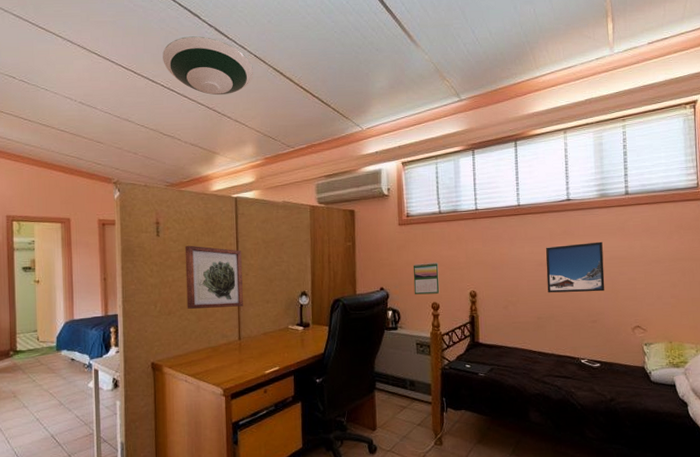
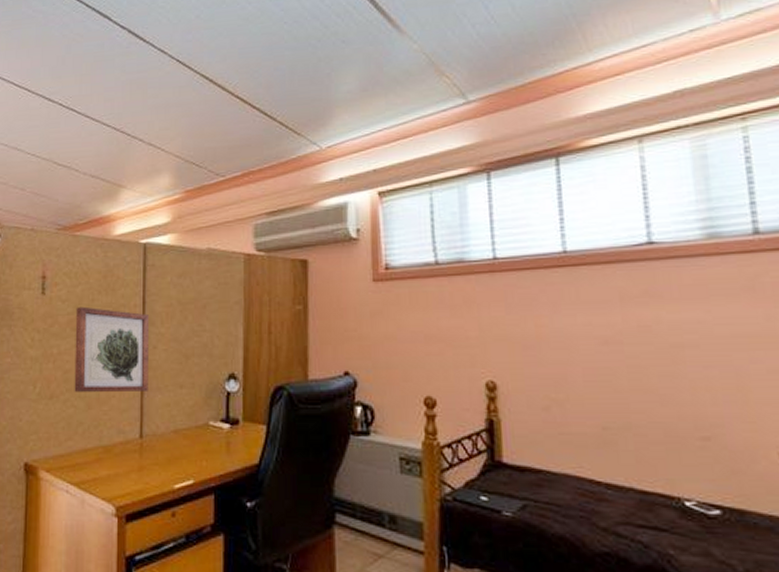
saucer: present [163,36,253,96] -> none [63,41,174,113]
calendar: present [413,261,440,295] -> none [394,335,437,384]
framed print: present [545,241,605,293] -> none [613,308,724,390]

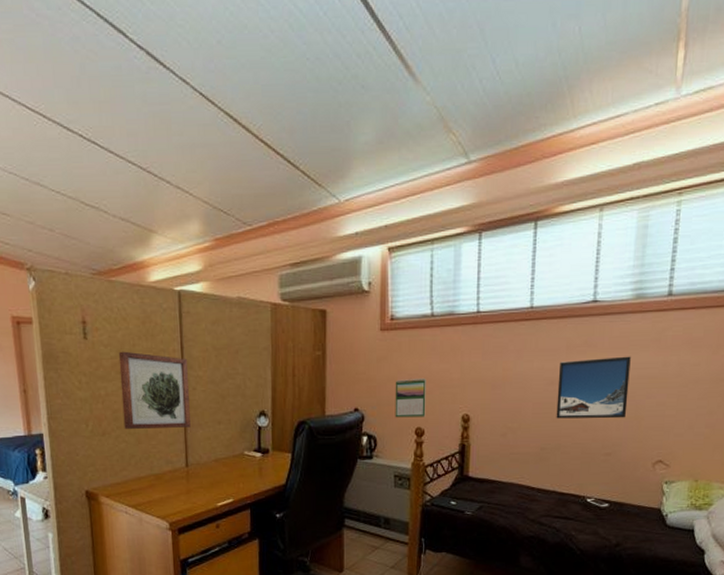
calendar: none [394,335,437,384] -> present [395,377,426,418]
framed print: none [613,308,724,390] -> present [556,356,631,419]

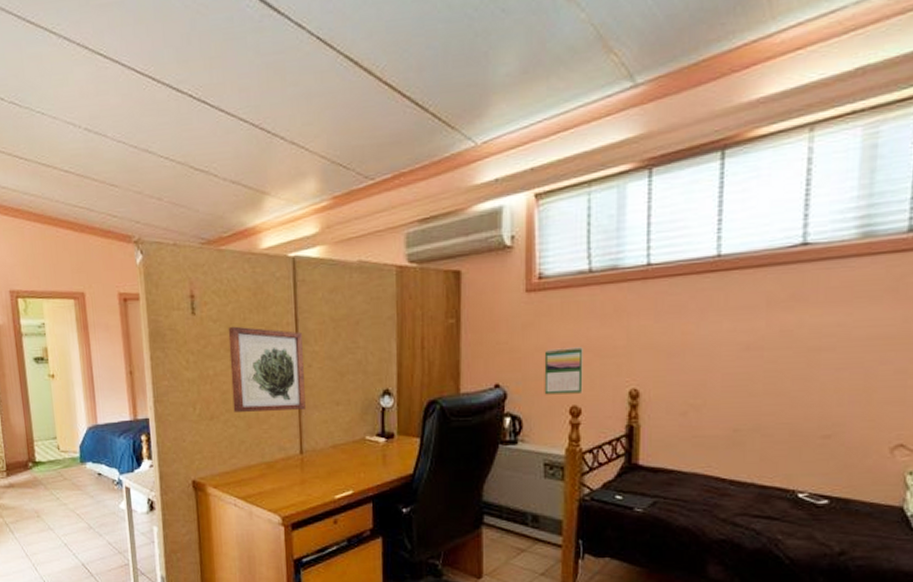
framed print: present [556,356,631,419] -> none [754,311,857,393]

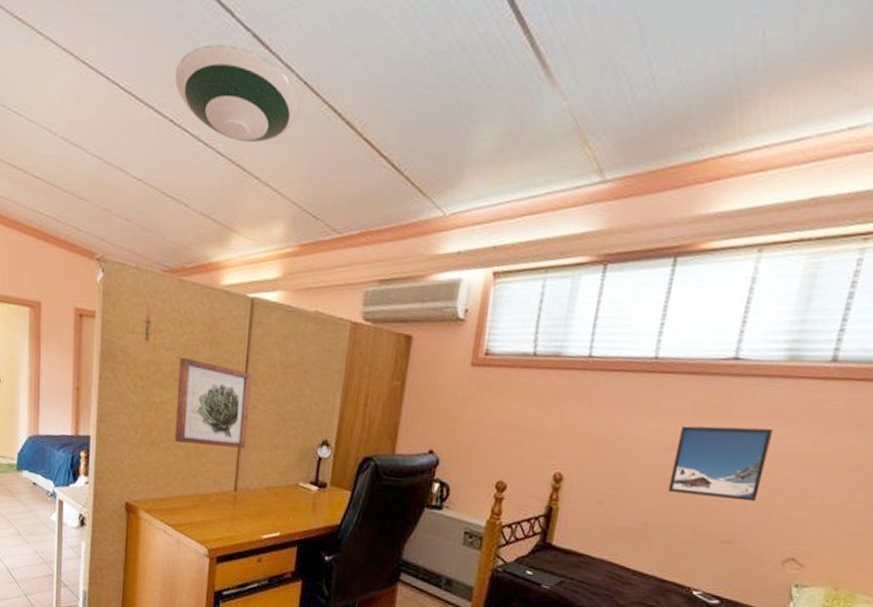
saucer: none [189,13,315,105] -> present [175,44,300,143]
calendar: present [544,346,583,395] -> none [474,423,517,470]
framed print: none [754,311,857,393] -> present [668,425,773,502]

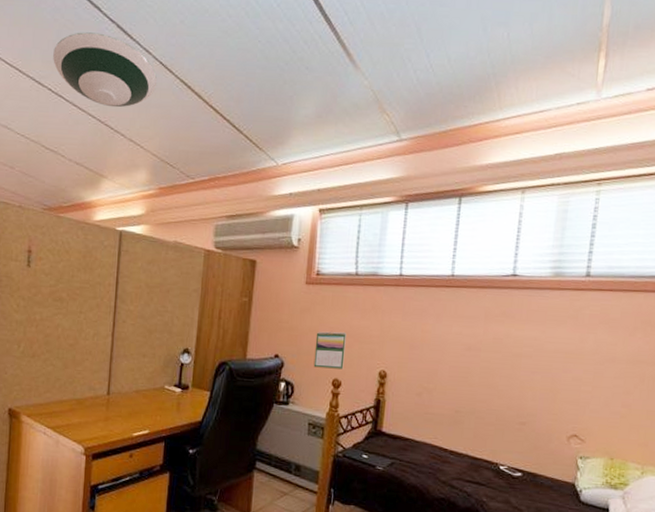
wall art: present [174,357,251,448] -> none [53,280,120,357]
calendar: none [474,423,517,470] -> present [313,331,347,369]
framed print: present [668,425,773,502] -> none [472,329,548,390]

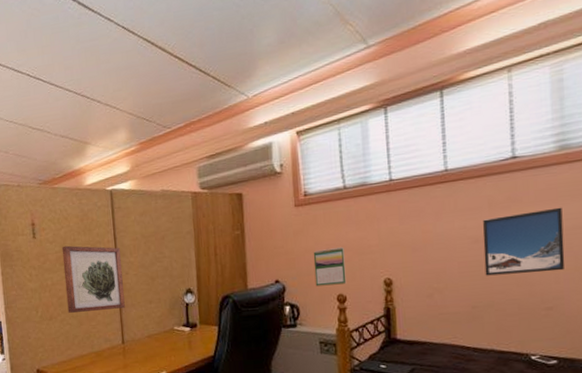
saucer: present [53,32,157,108] -> none [26,13,122,79]
wall art: none [53,280,120,357] -> present [61,245,125,313]
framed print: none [472,329,548,390] -> present [482,207,565,276]

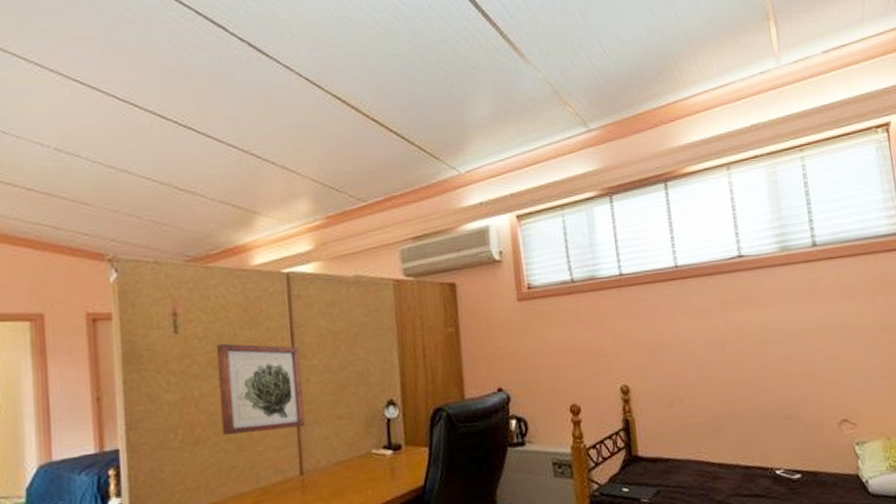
calendar: present [313,246,347,287] -> none [540,348,580,396]
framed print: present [482,207,565,276] -> none [716,309,798,382]

